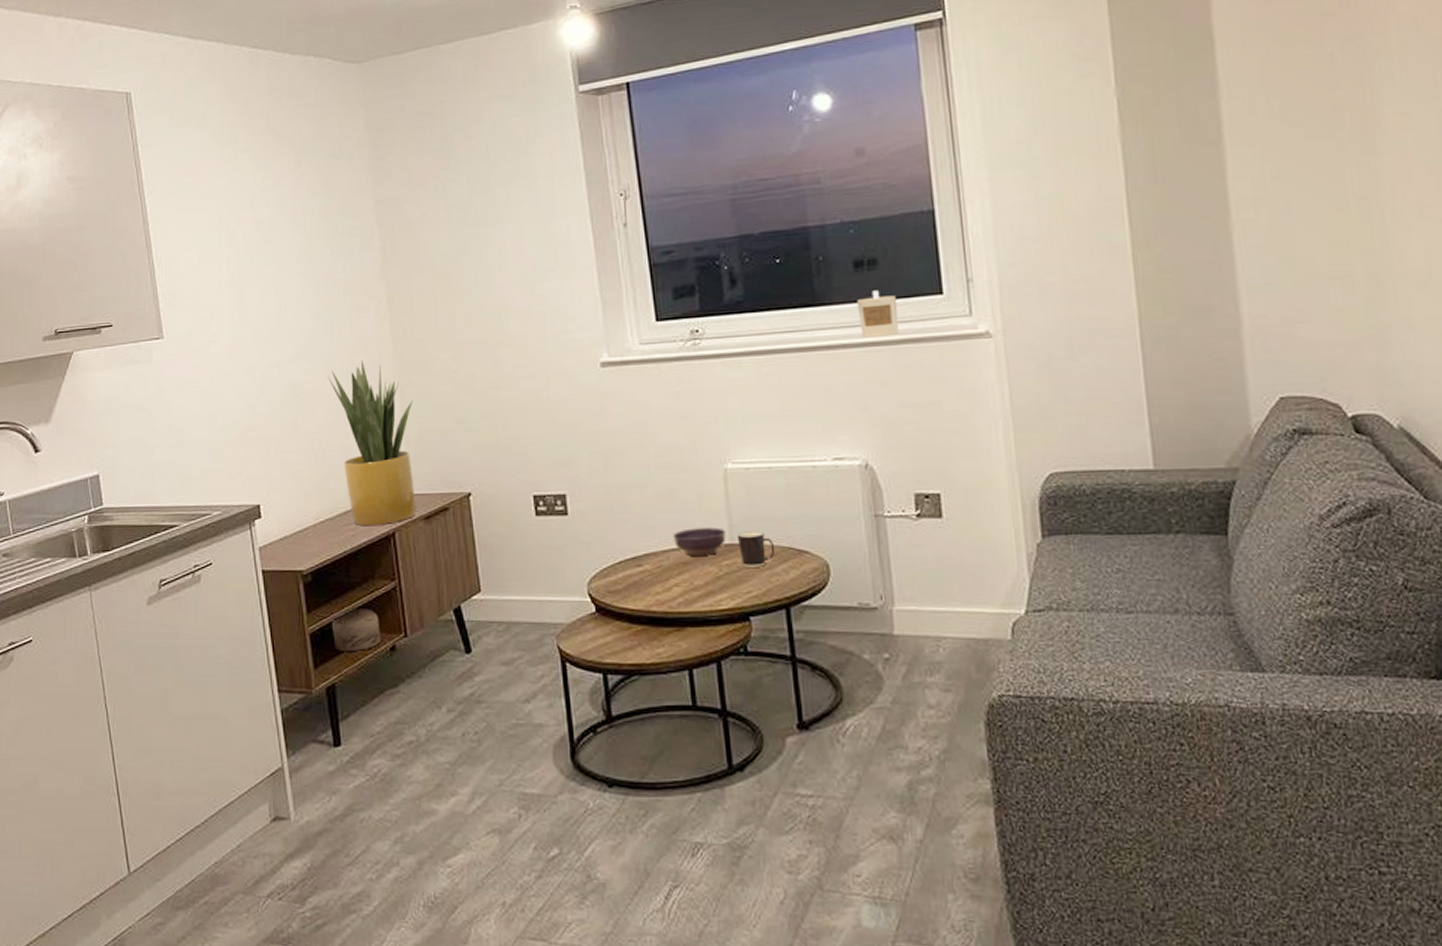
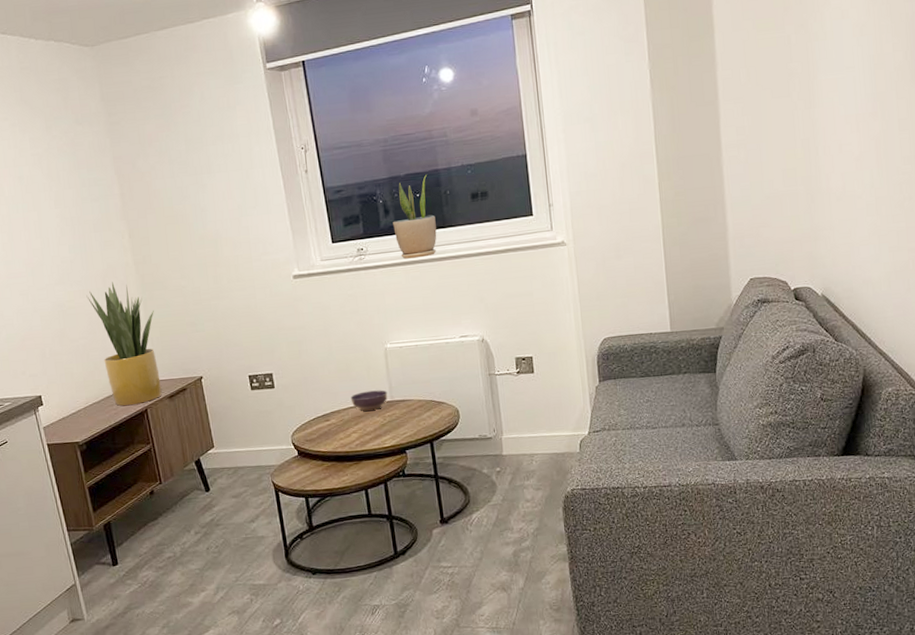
decorative box: present [331,608,382,651] -> none [104,466,143,498]
mug: present [736,531,776,569] -> none [395,390,422,417]
potted plant: none [741,233,803,347] -> present [393,174,437,259]
candle: present [857,290,899,338] -> none [474,214,503,249]

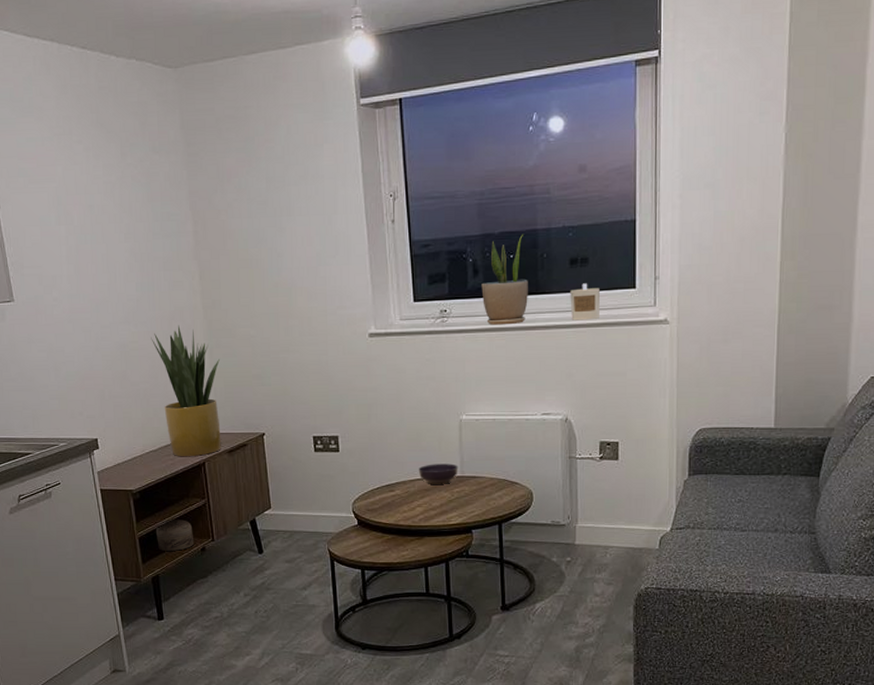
decorative box: none [104,466,143,498] -> present [155,519,195,551]
candle: none [474,214,503,249] -> present [570,283,600,321]

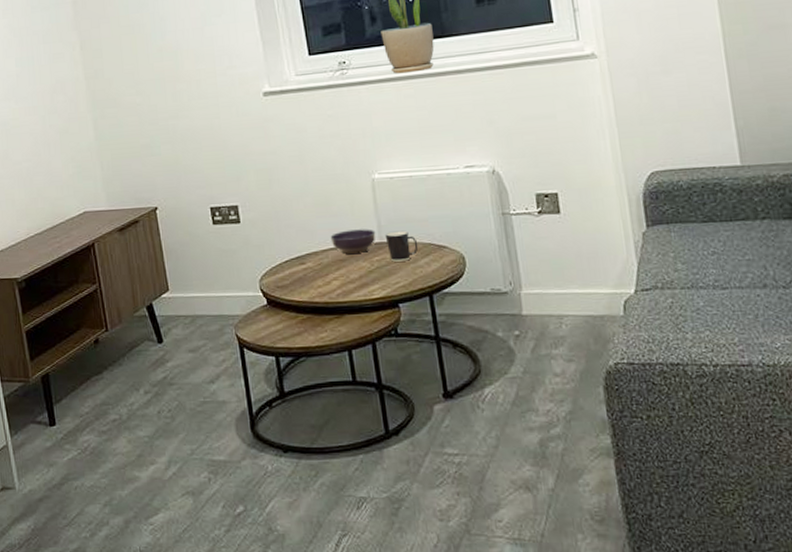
planter: present [151,325,221,457] -> none [32,98,111,239]
decorative box: present [155,519,195,551] -> none [43,308,87,345]
mug: none [466,467,494,495] -> present [384,230,419,263]
candle: present [570,283,600,321] -> none [480,21,517,62]

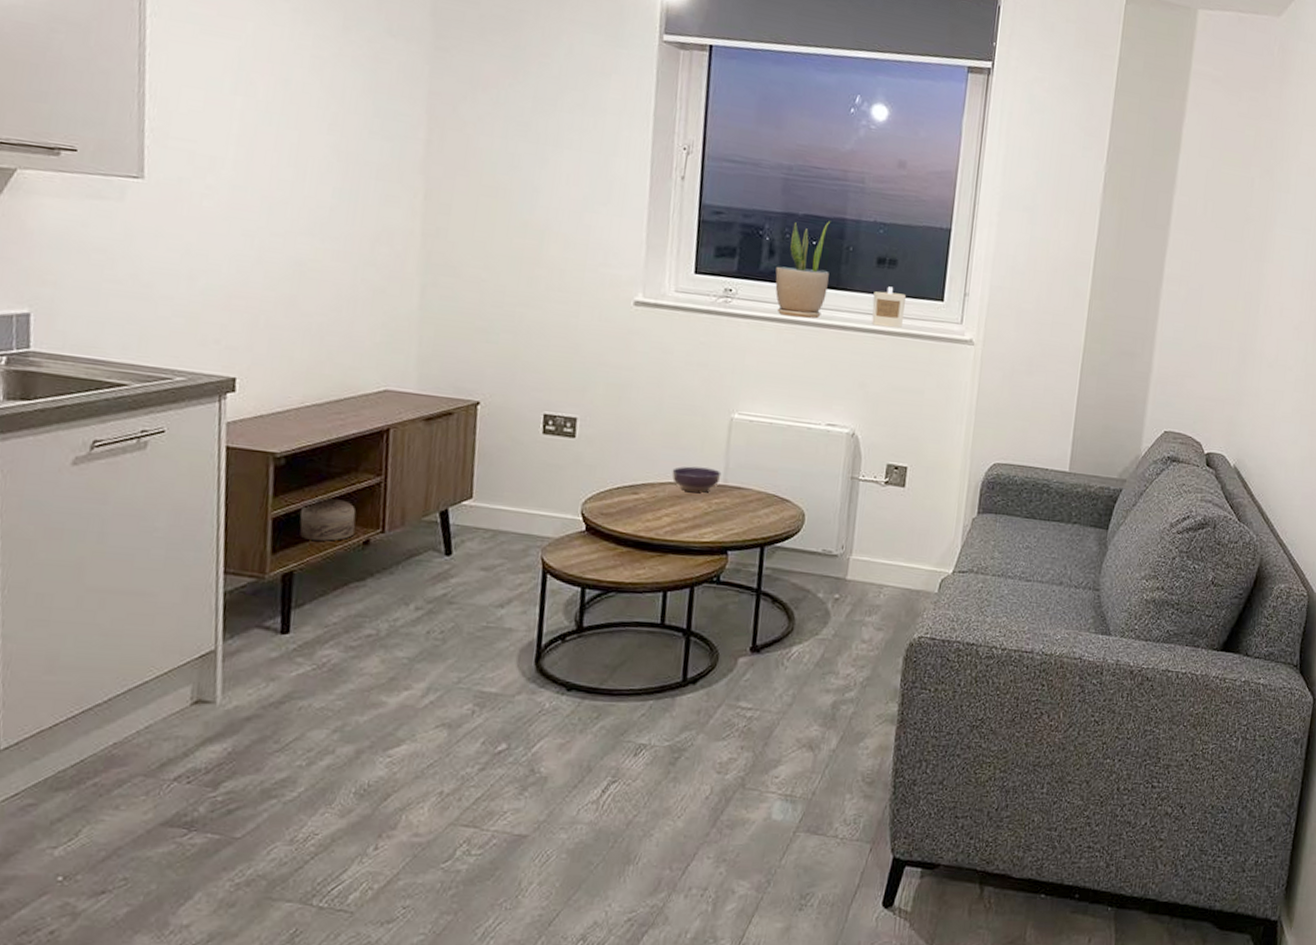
decorative box: none [43,308,87,345] -> present [299,498,356,541]
mug: present [384,230,419,263] -> none [729,475,762,510]
candle: none [480,21,517,62] -> present [871,286,906,328]

